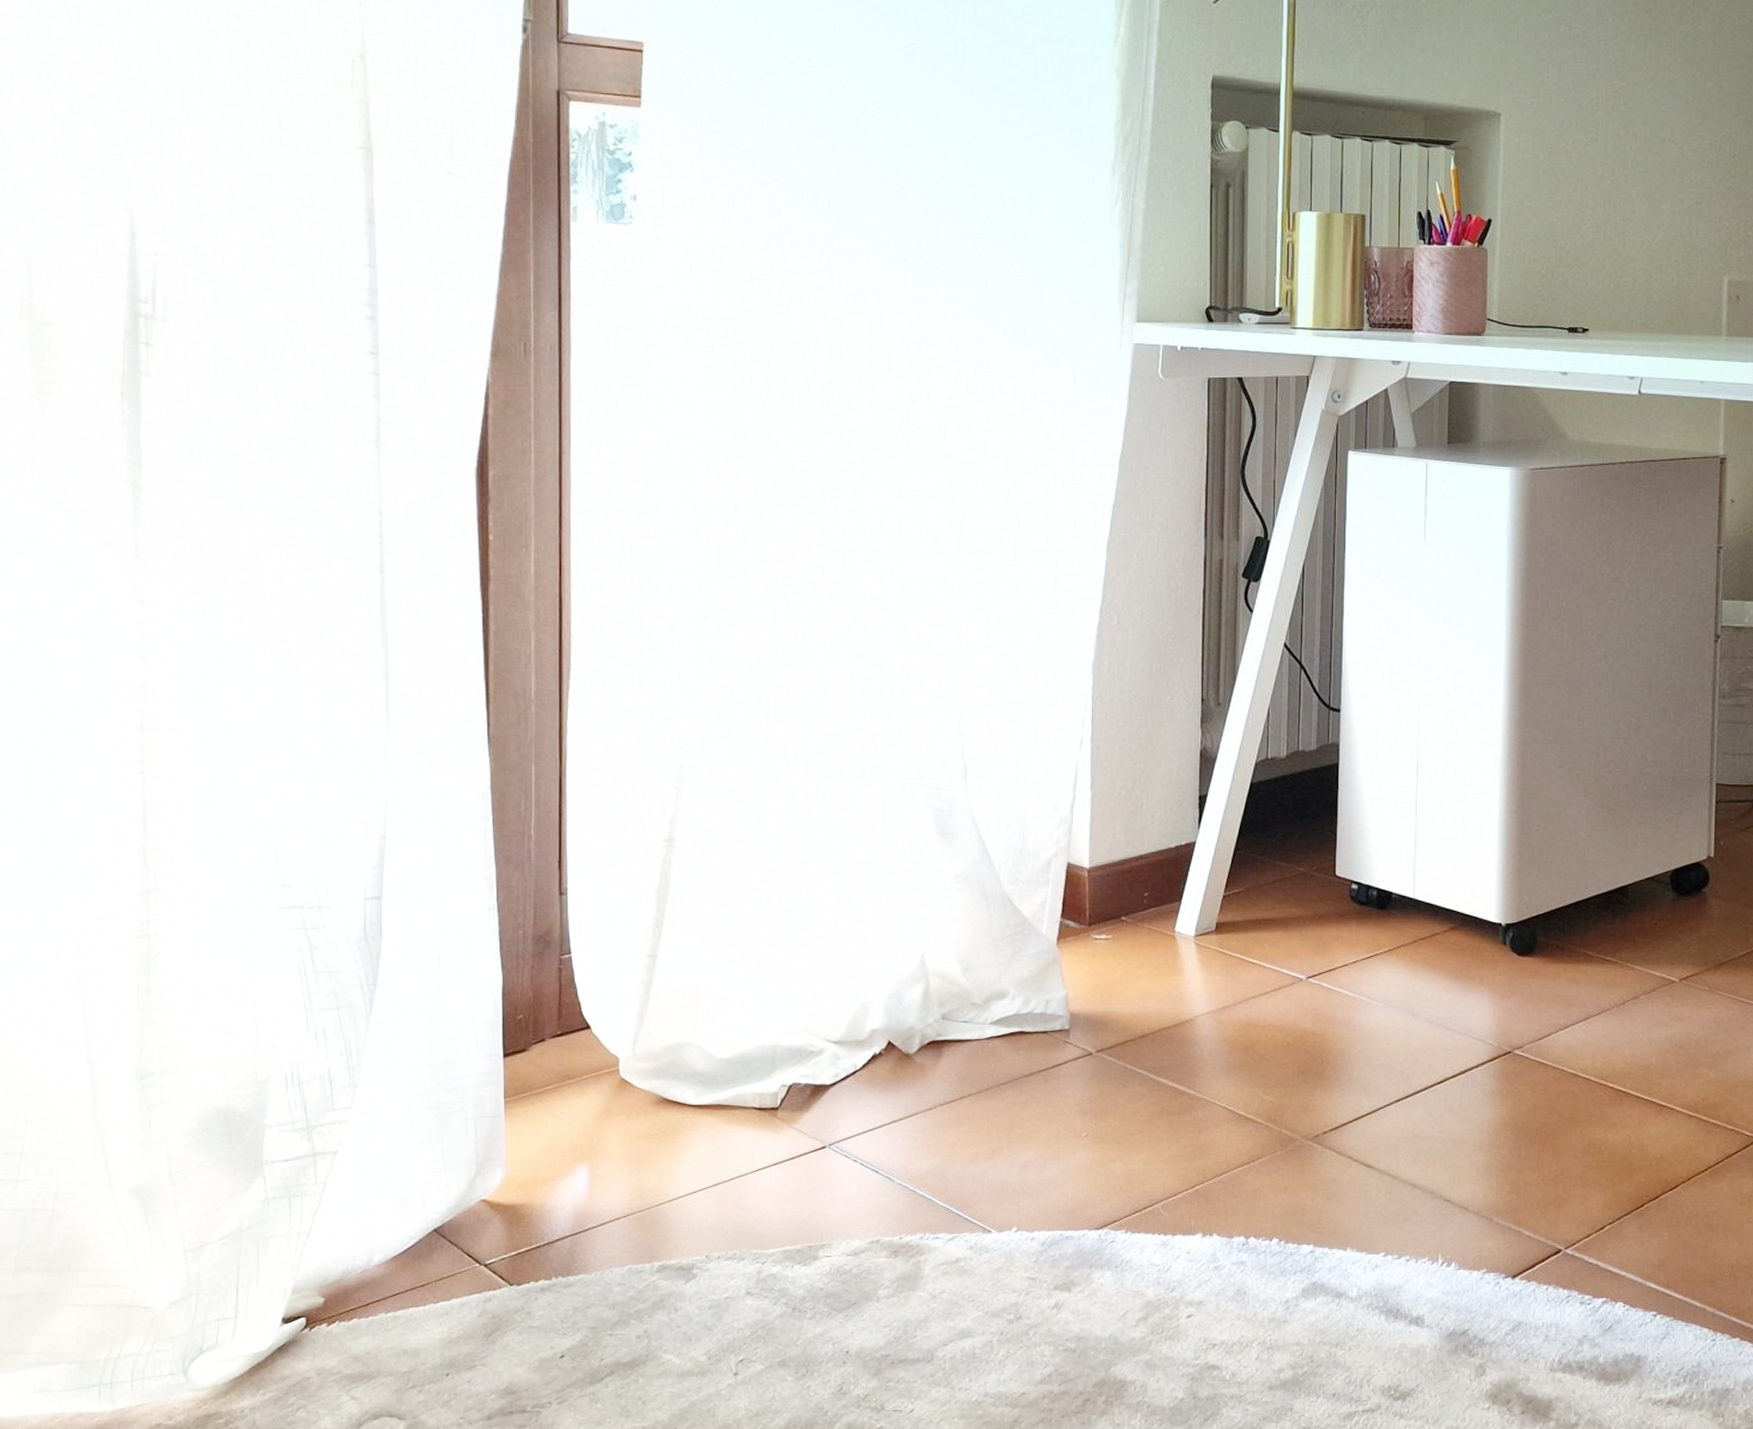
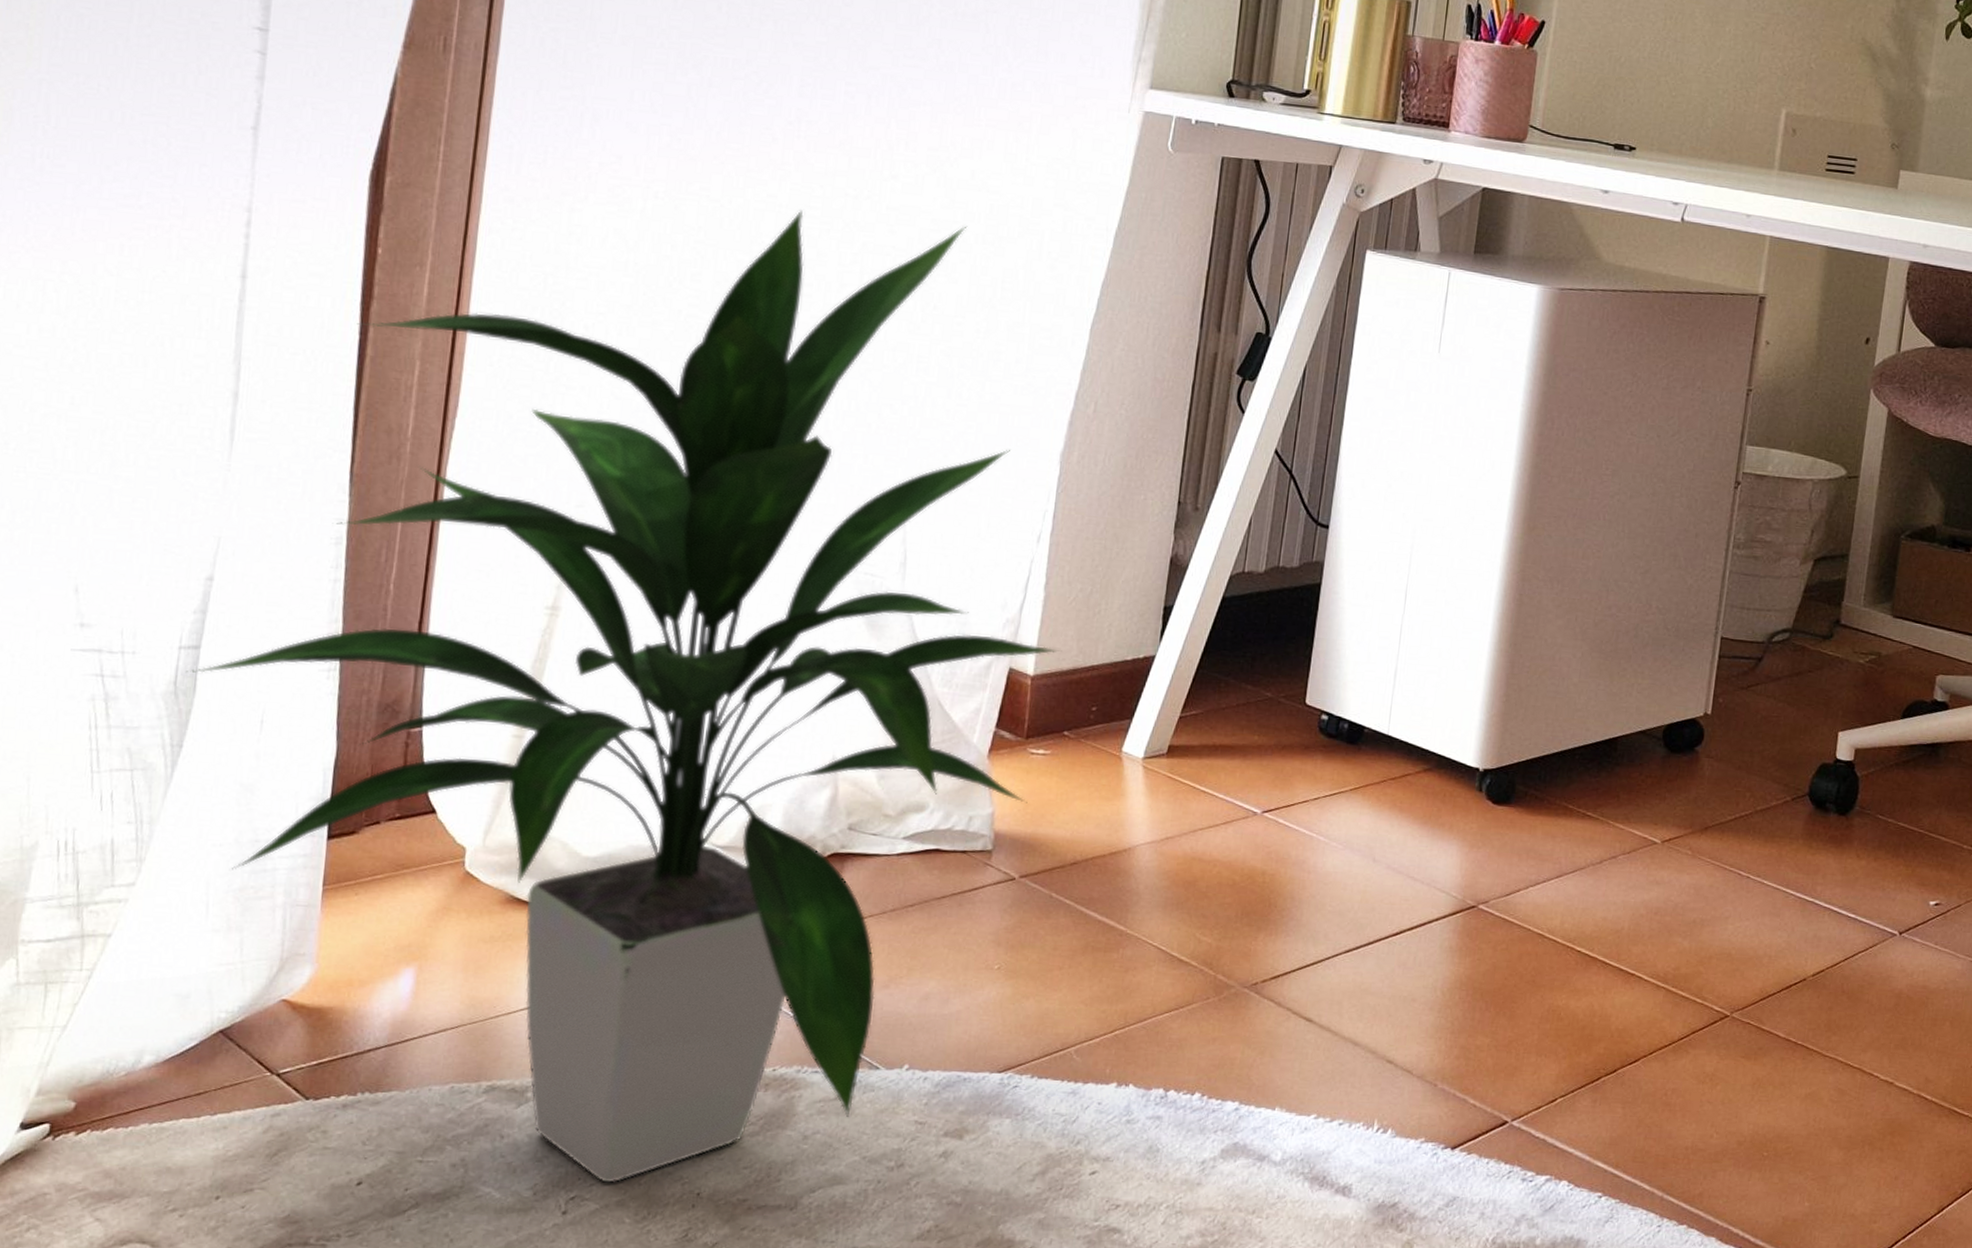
indoor plant: none [372,465,1110,1346] -> present [185,210,1060,1183]

